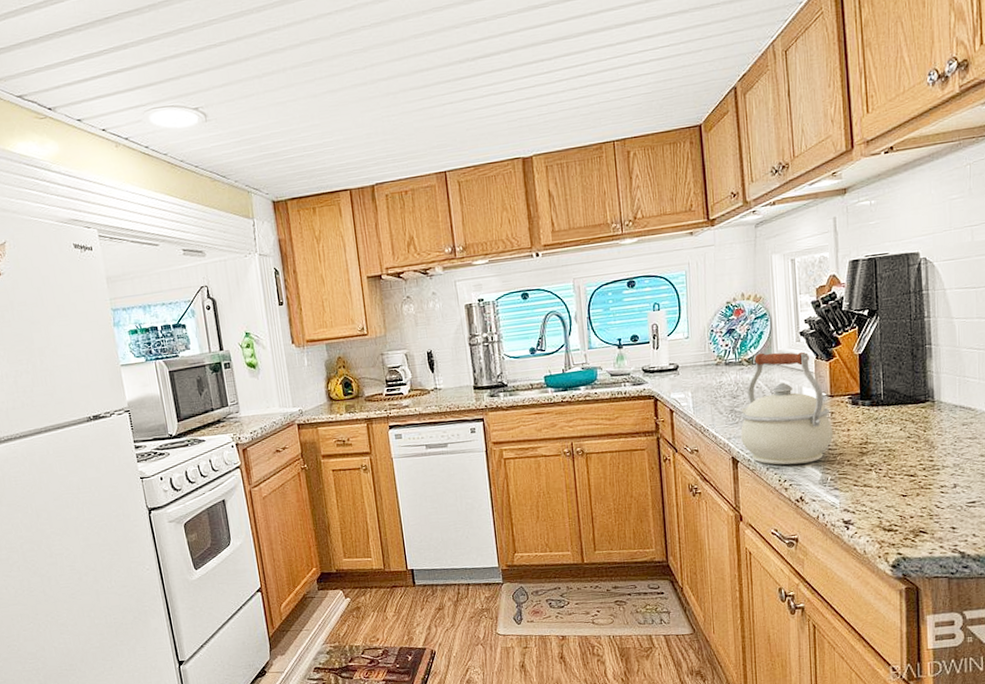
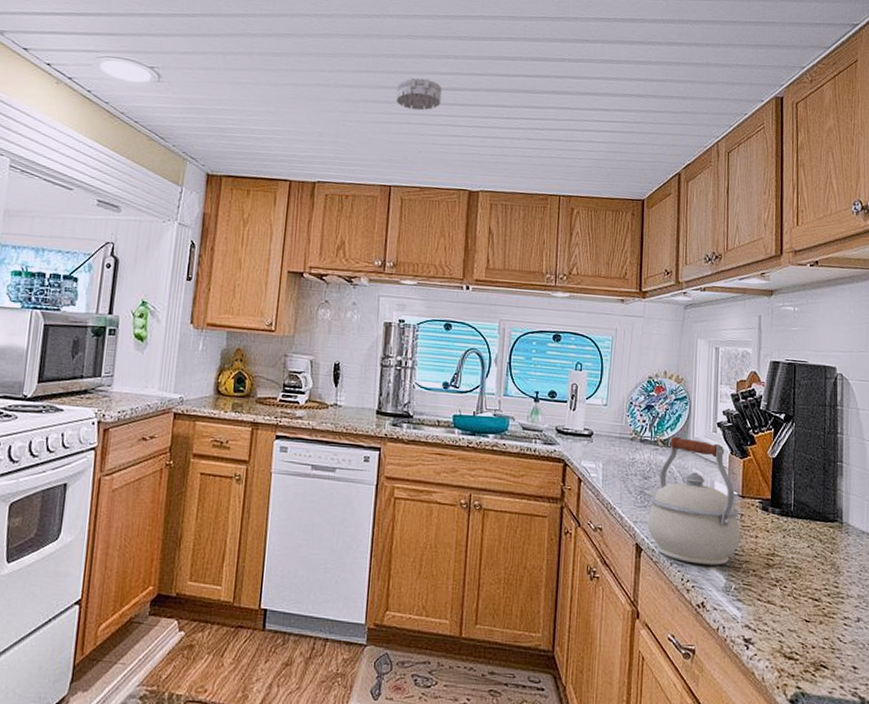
smoke detector: none [432,50,479,88] -> present [396,78,442,111]

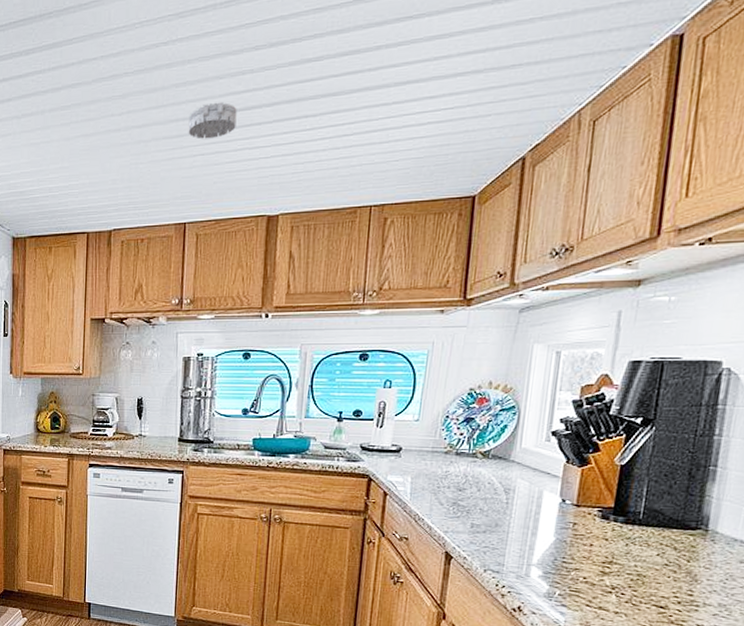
kettle: present [648,436,741,566] -> none [460,447,573,573]

